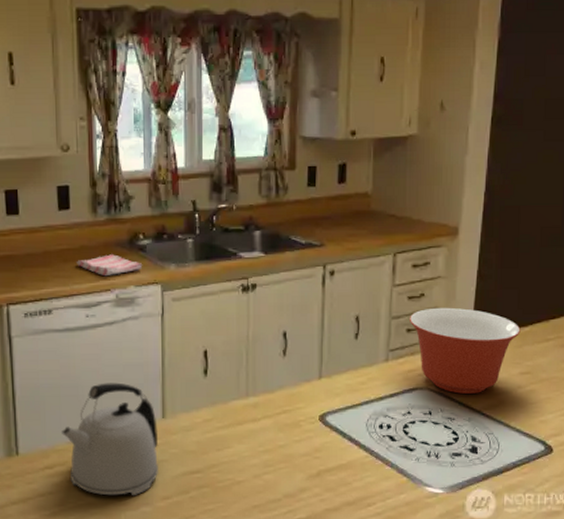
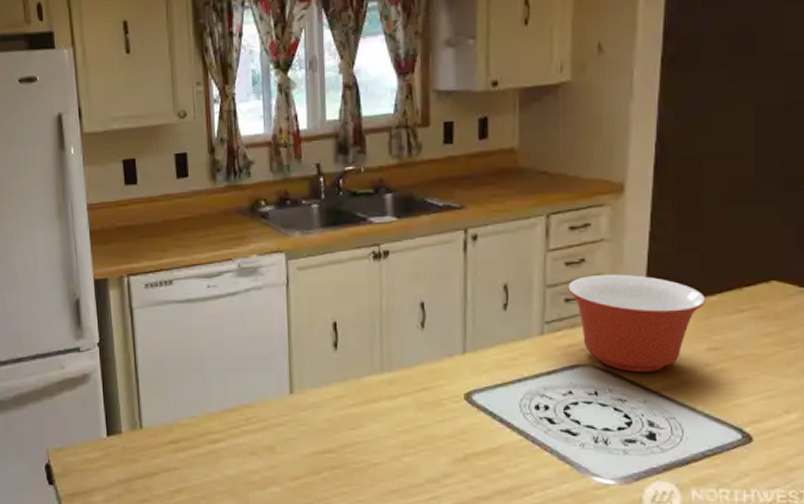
kettle: present [60,382,158,496] -> none [184,355,287,474]
dish towel: present [77,254,143,277] -> none [197,222,265,246]

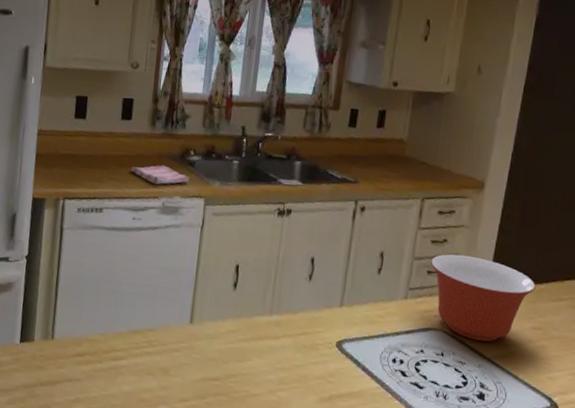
dish towel: none [197,222,265,246] -> present [131,165,190,185]

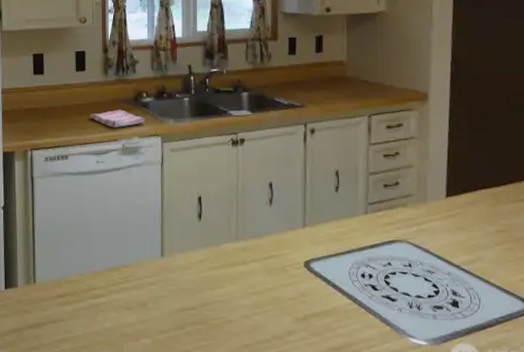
mixing bowl: present [430,254,536,342] -> none [385,165,494,249]

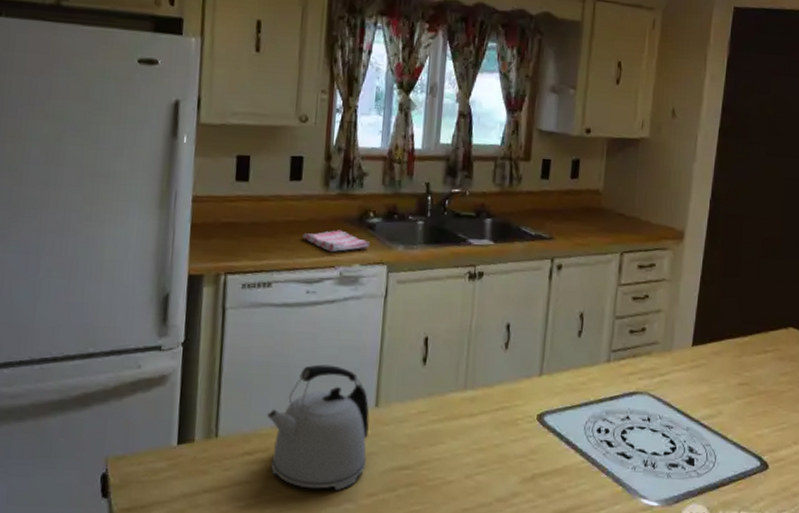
kettle: none [72,222,157,327] -> present [266,364,370,490]

